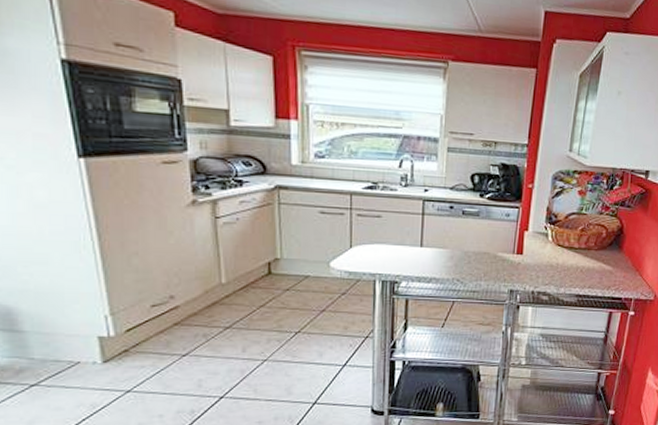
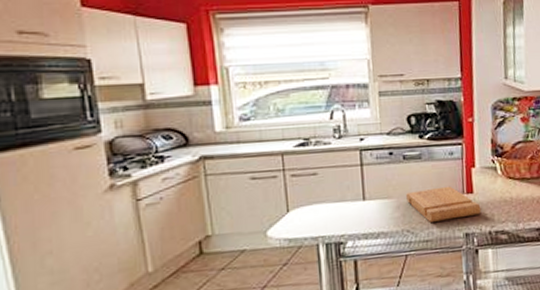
cutting board: none [460,244,528,276] -> present [406,186,481,222]

